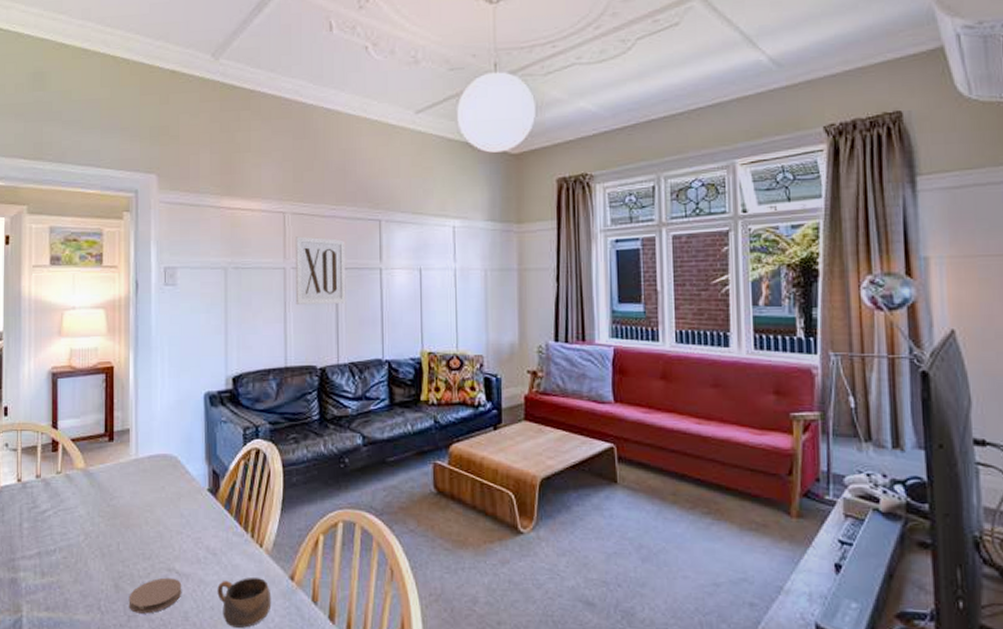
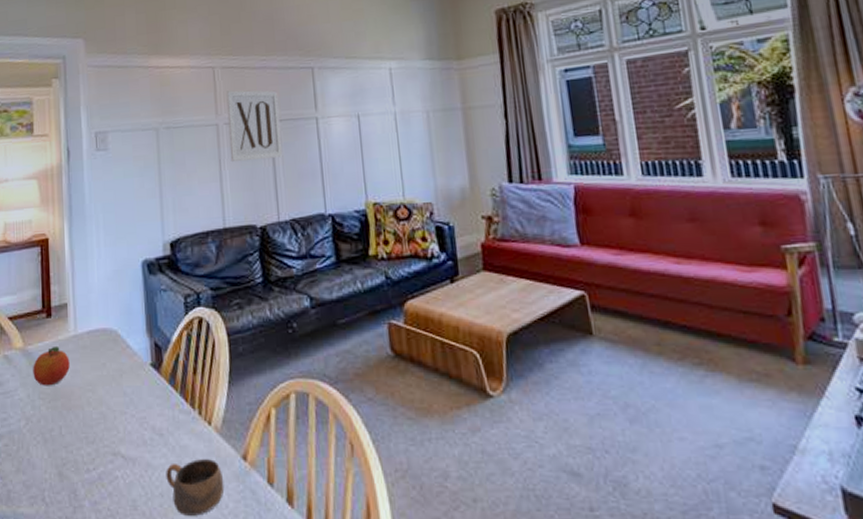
fruit: none [94,468,130,505] -> present [33,345,70,386]
coaster: present [128,577,182,614] -> none [73,463,129,504]

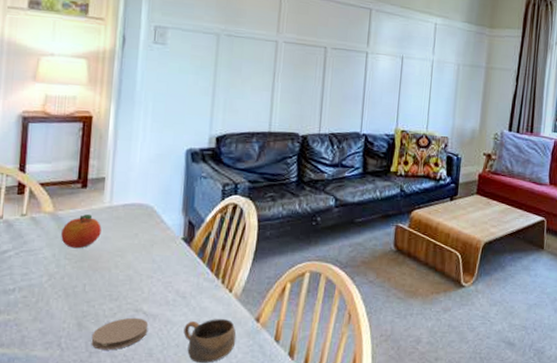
coaster: none [73,463,129,504] -> present [91,317,149,350]
wall art: present [226,90,283,161] -> none [284,13,337,80]

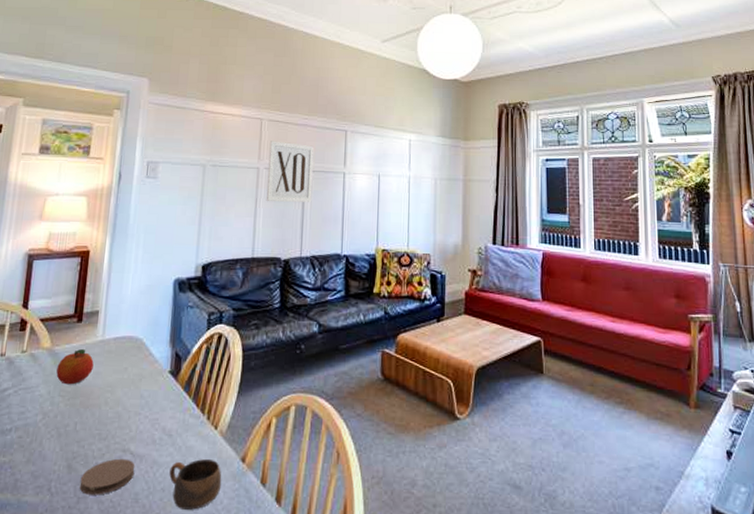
wall art: none [284,13,337,80] -> present [266,141,315,202]

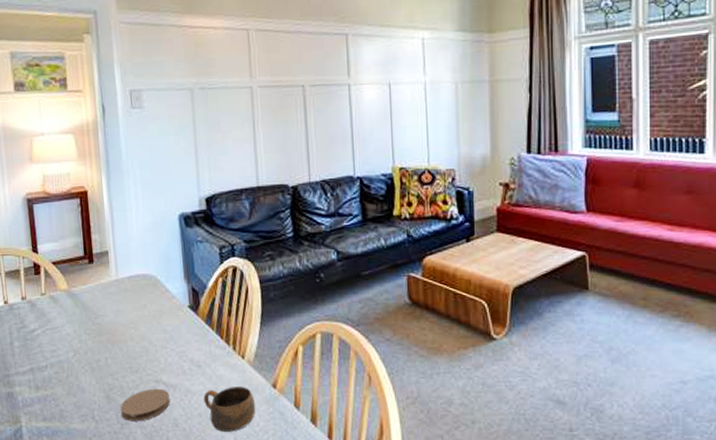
fruit: present [56,348,94,385] -> none [78,288,113,323]
wall art: present [266,141,315,202] -> none [260,54,315,124]

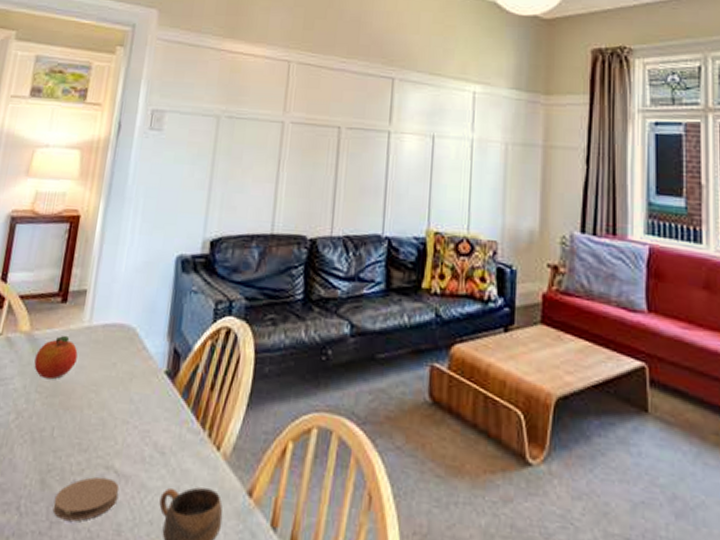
fruit: none [78,288,113,323] -> present [34,335,78,380]

